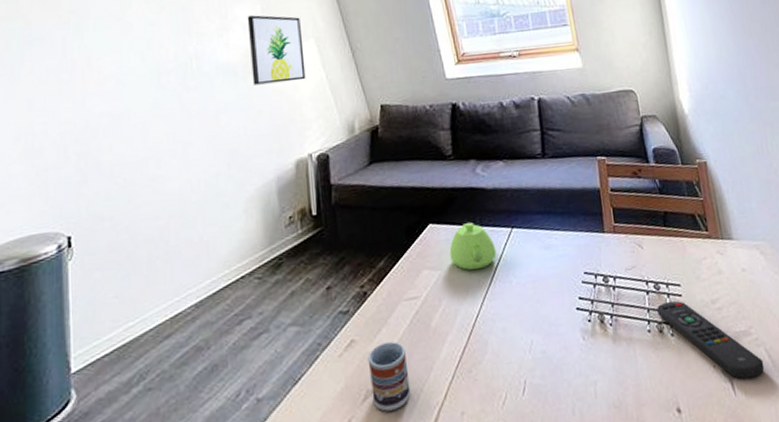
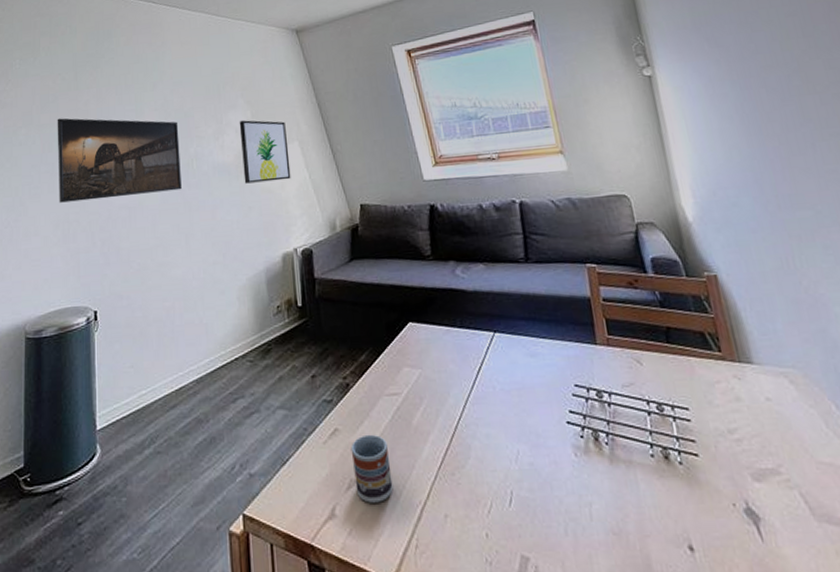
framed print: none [16,10,178,112] -> present [57,118,182,203]
teapot: present [449,222,497,271] -> none [429,323,479,372]
remote control: present [657,301,765,379] -> none [661,425,800,524]

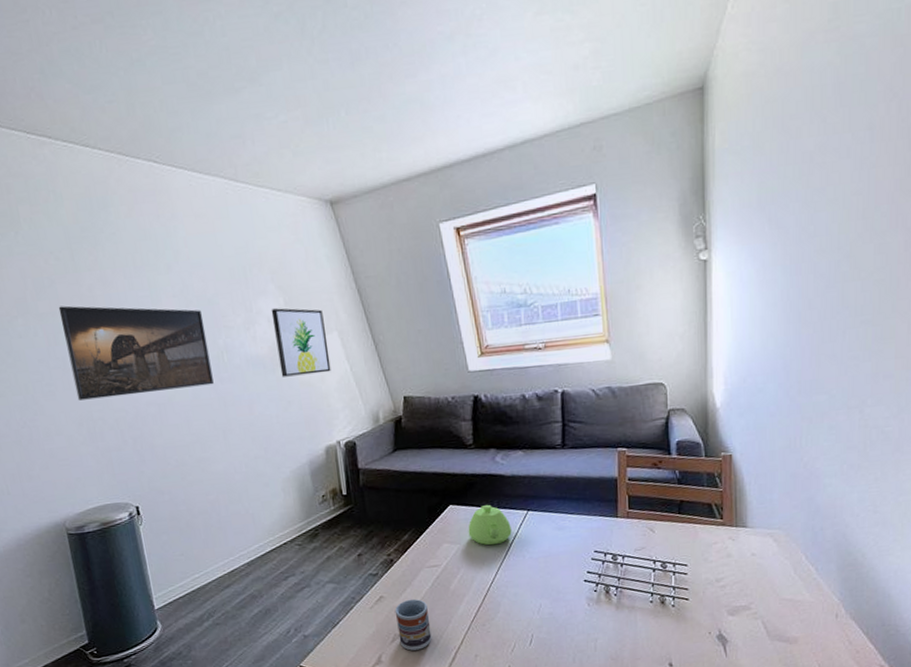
teapot: none [429,323,479,372] -> present [468,504,512,546]

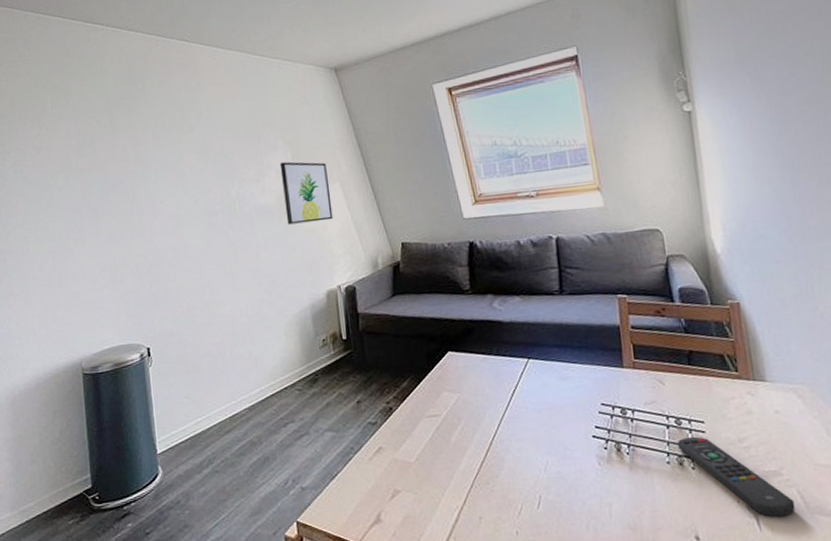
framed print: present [58,305,214,401] -> none [95,162,225,247]
cup: present [394,599,432,651] -> none [394,451,433,509]
teapot: present [468,504,512,546] -> none [467,351,513,395]
remote control: none [662,578,759,644] -> present [677,436,796,517]

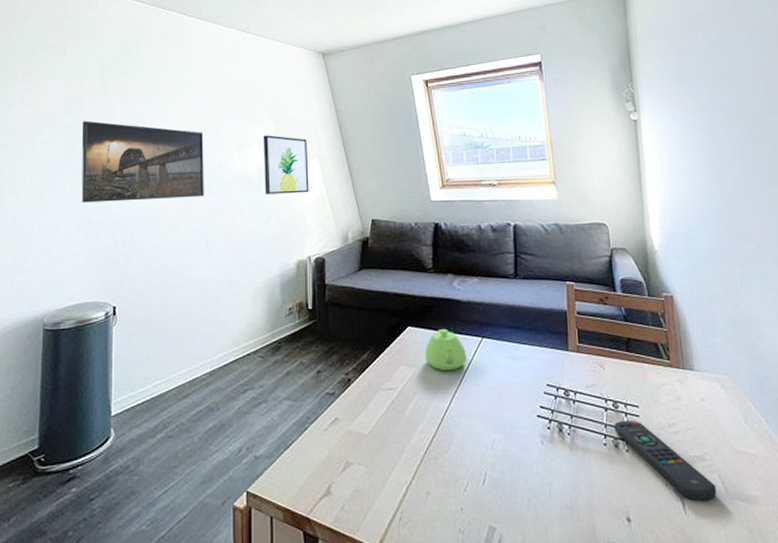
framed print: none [95,162,225,247] -> present [81,121,204,203]
teapot: none [467,351,513,395] -> present [424,328,467,371]

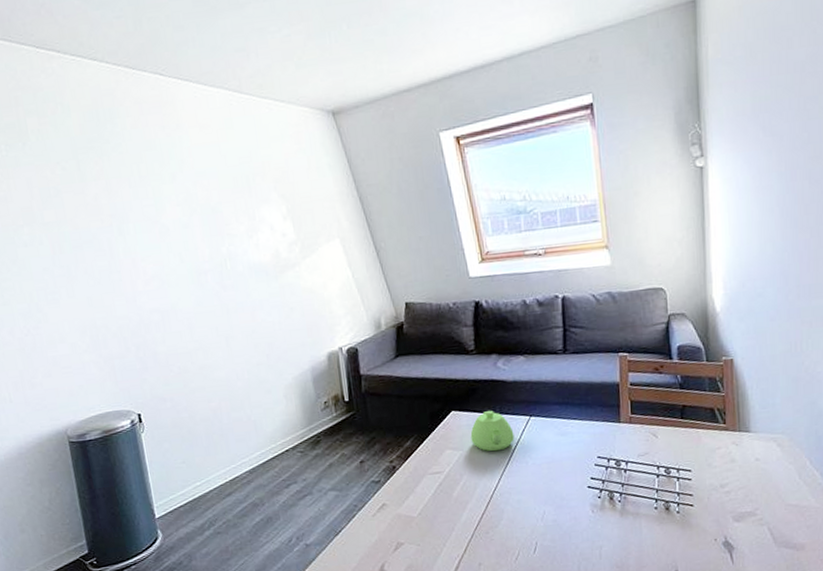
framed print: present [81,121,204,203] -> none [64,214,217,308]
wall art: present [263,135,309,195] -> none [273,216,333,284]
remote control: present [614,420,717,500] -> none [666,484,765,551]

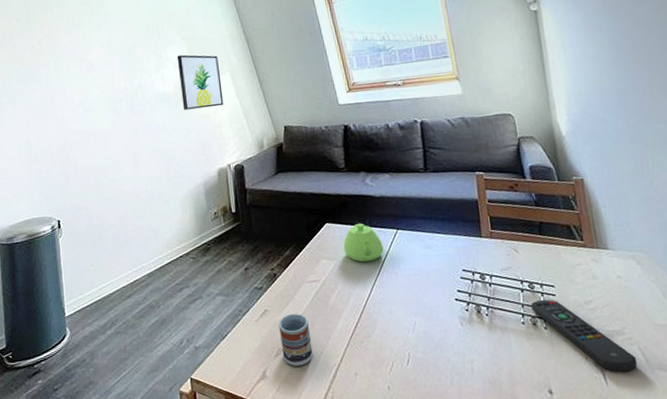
wall art: none [273,216,333,284] -> present [177,54,224,110]
cup: none [397,506,435,559] -> present [278,313,313,366]
remote control: none [666,484,765,551] -> present [531,299,638,372]

